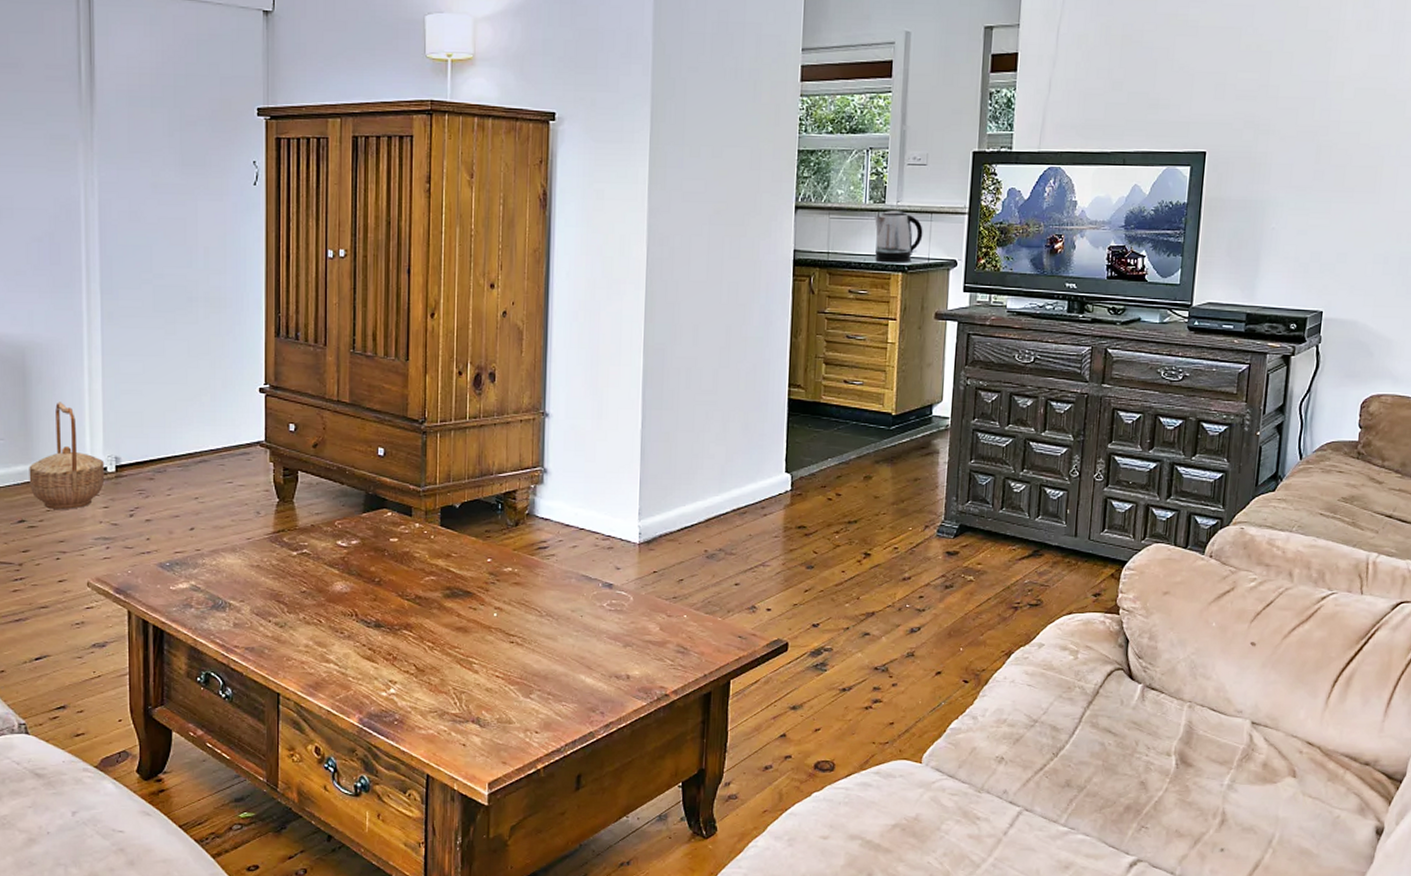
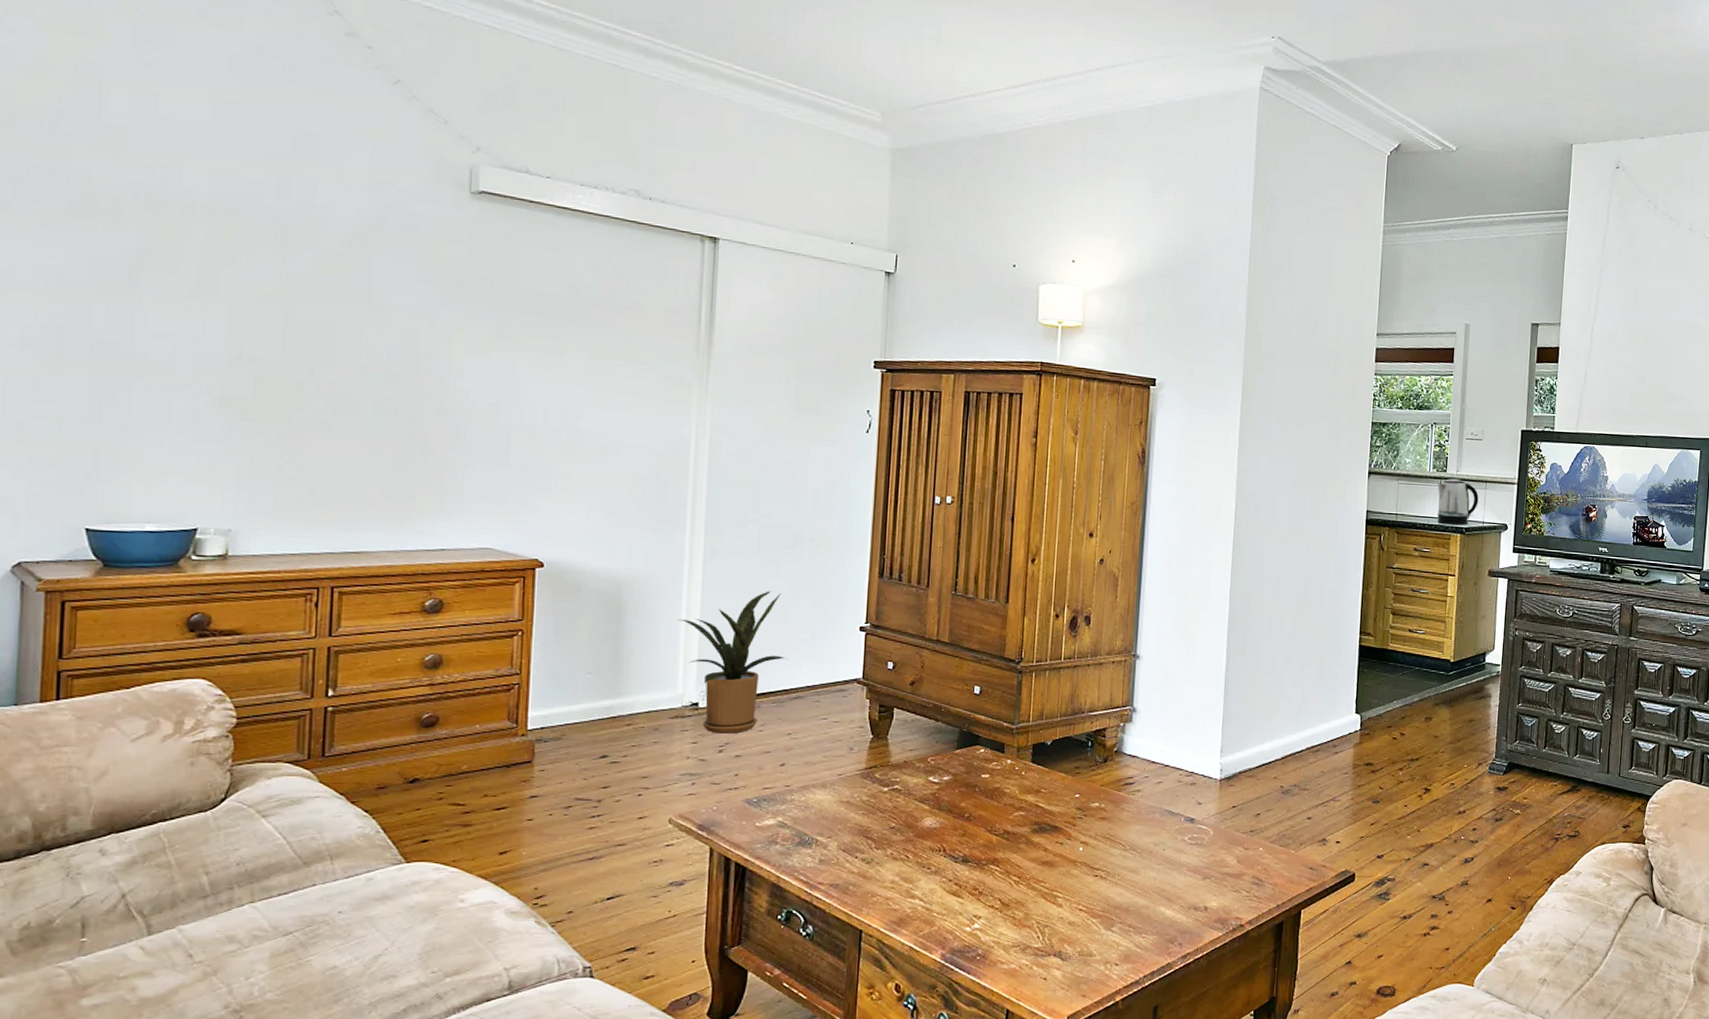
basket: present [29,402,105,509] -> none [615,636,697,744]
house plant: none [80,353,191,498] -> present [677,591,789,734]

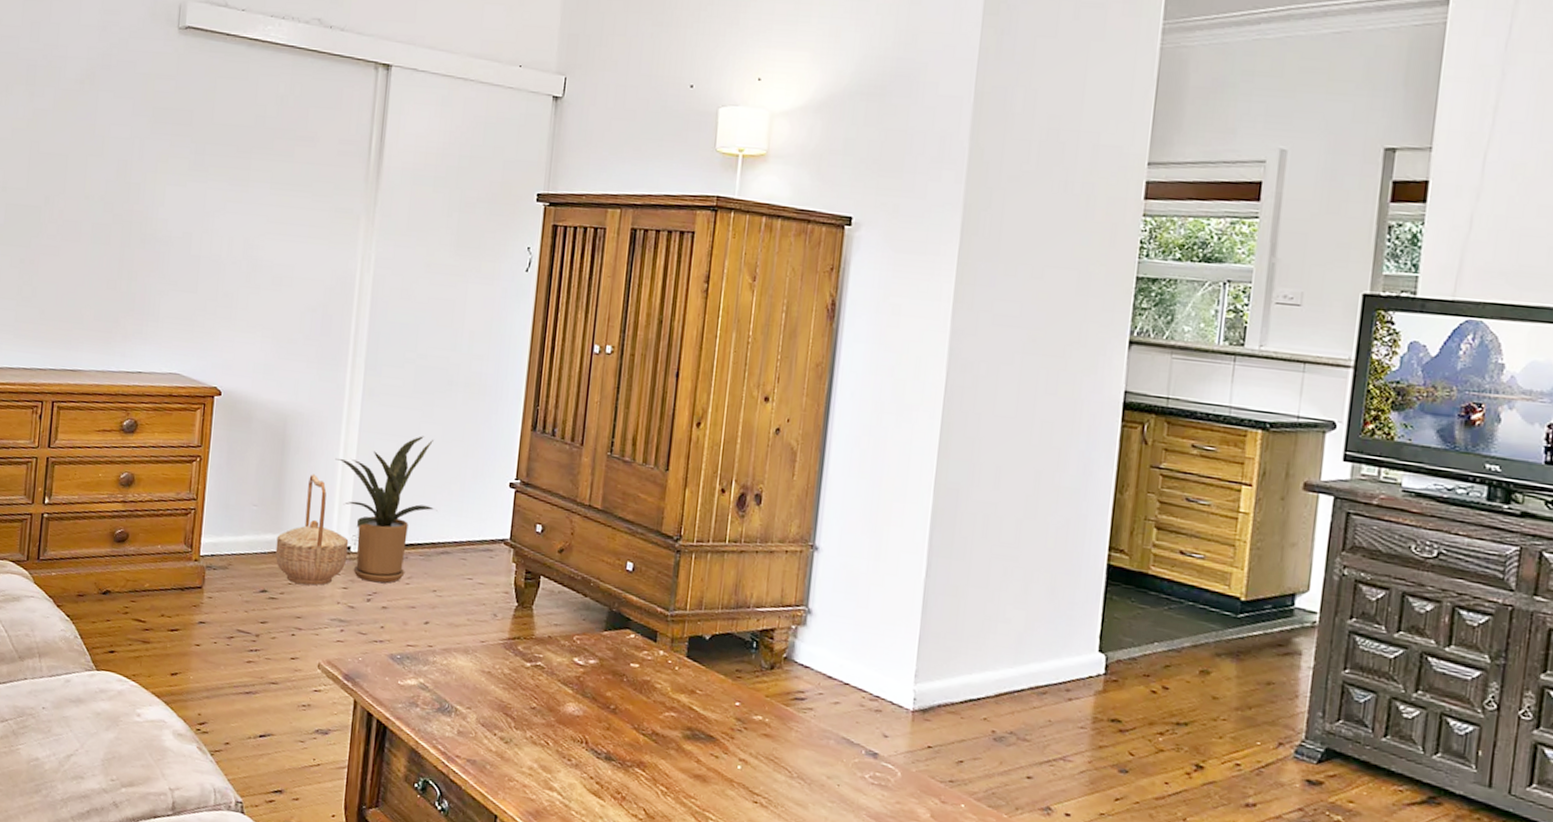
basket: none [615,636,697,744] -> present [275,474,349,586]
kettle: present [1437,479,1479,526] -> none [1227,355,1293,420]

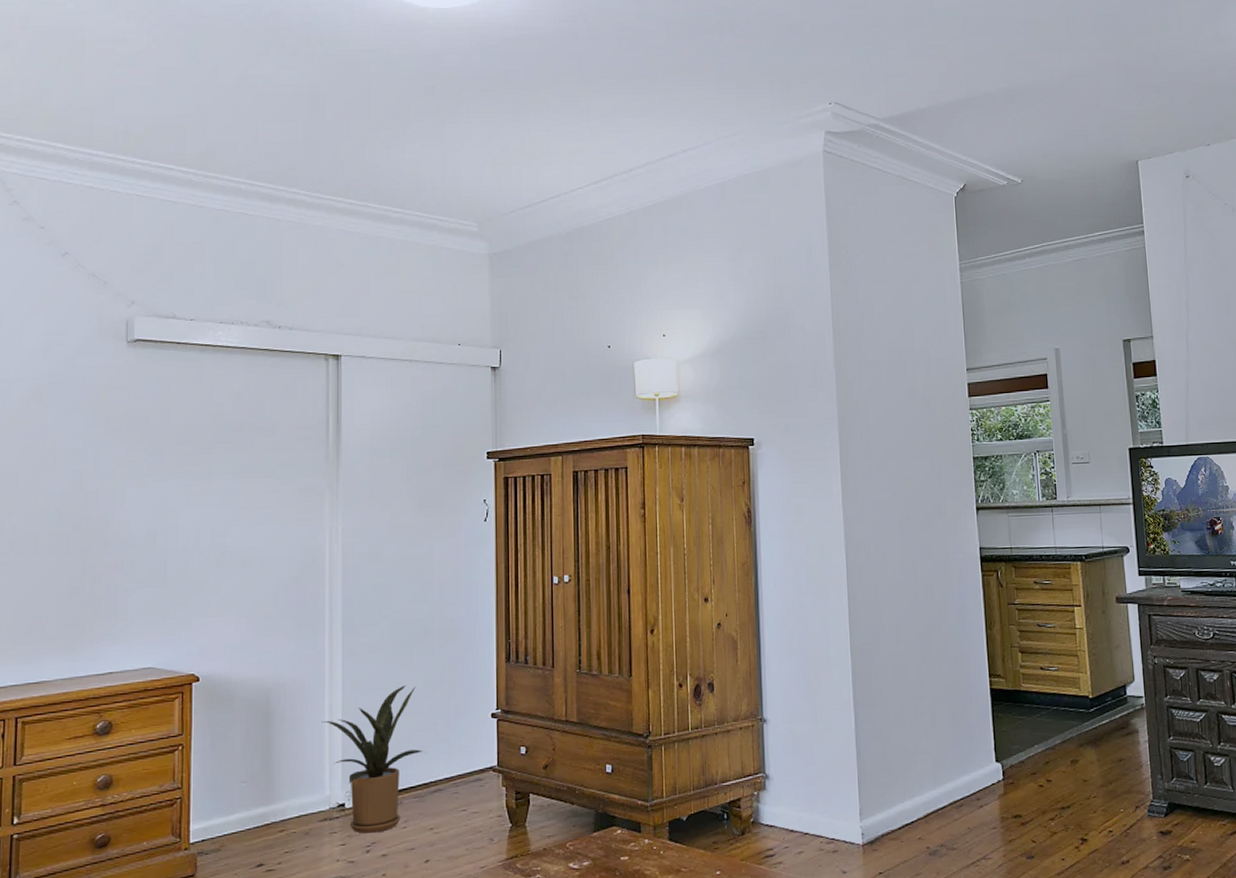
basket: present [275,474,349,586] -> none [269,740,343,850]

